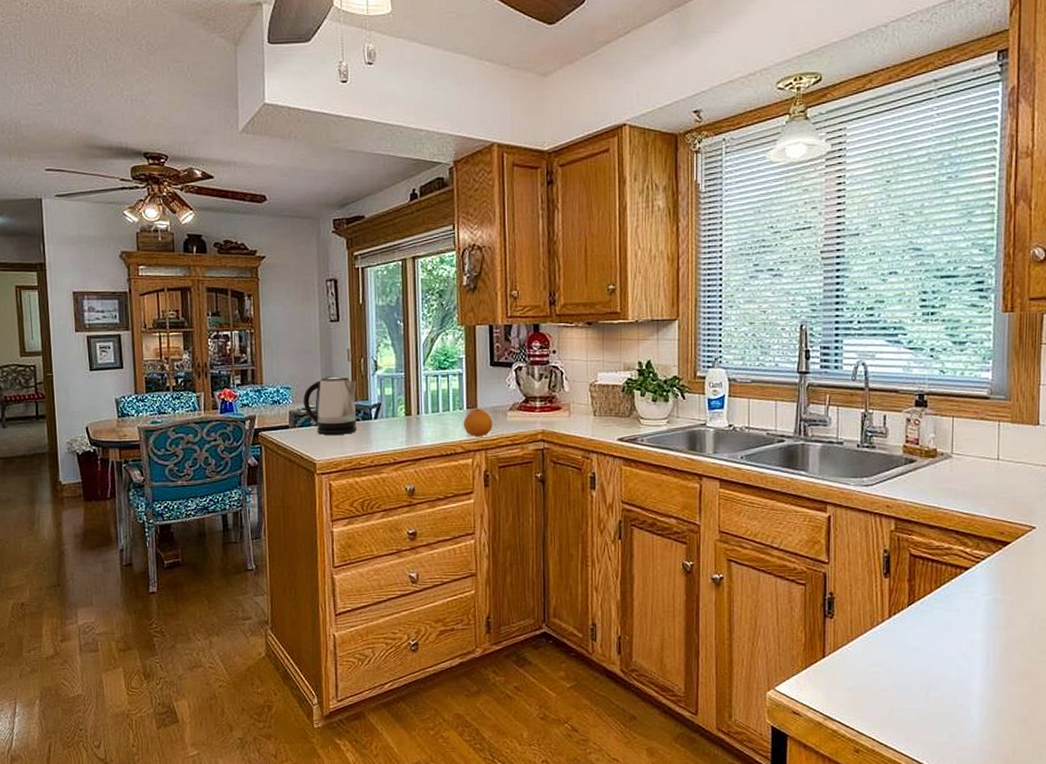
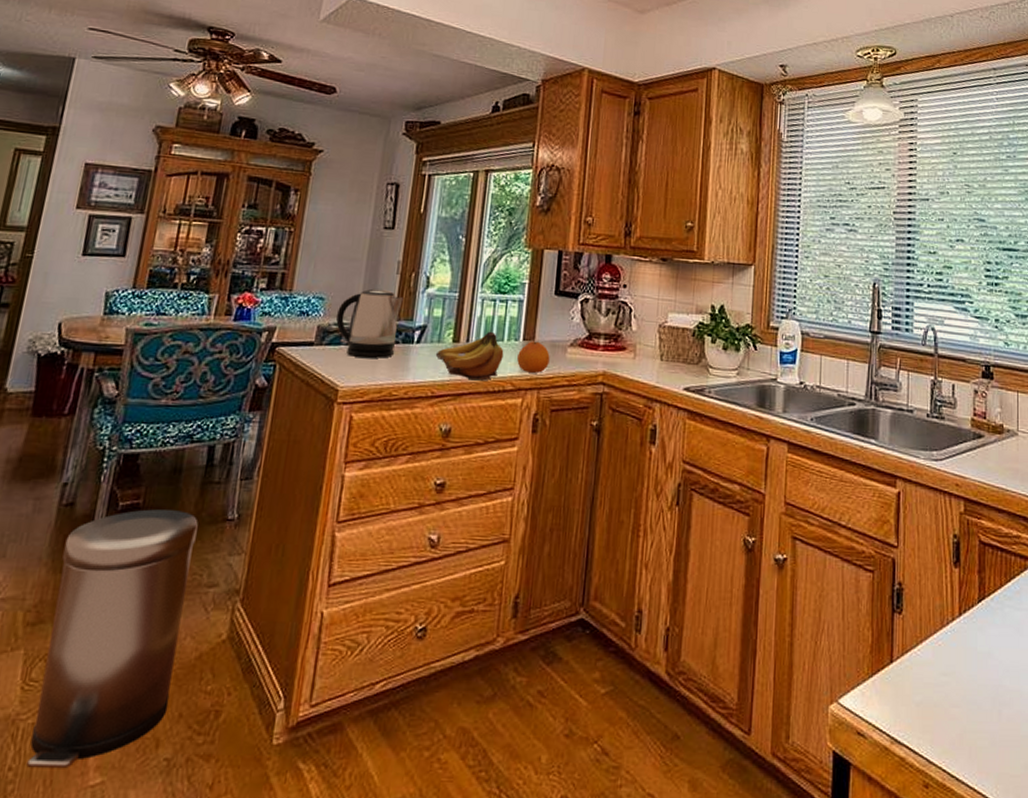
pedal bin: none [132,565,233,746] -> present [26,509,198,769]
fruit: none [392,403,451,447] -> present [435,331,504,381]

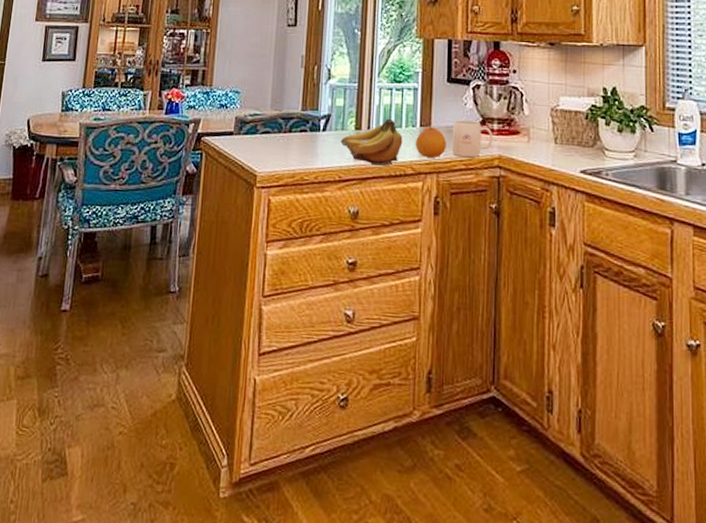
pedal bin: present [26,509,198,769] -> none [24,281,147,505]
kettle: present [336,288,403,358] -> none [250,81,308,146]
mug: none [555,334,599,374] -> present [452,120,493,158]

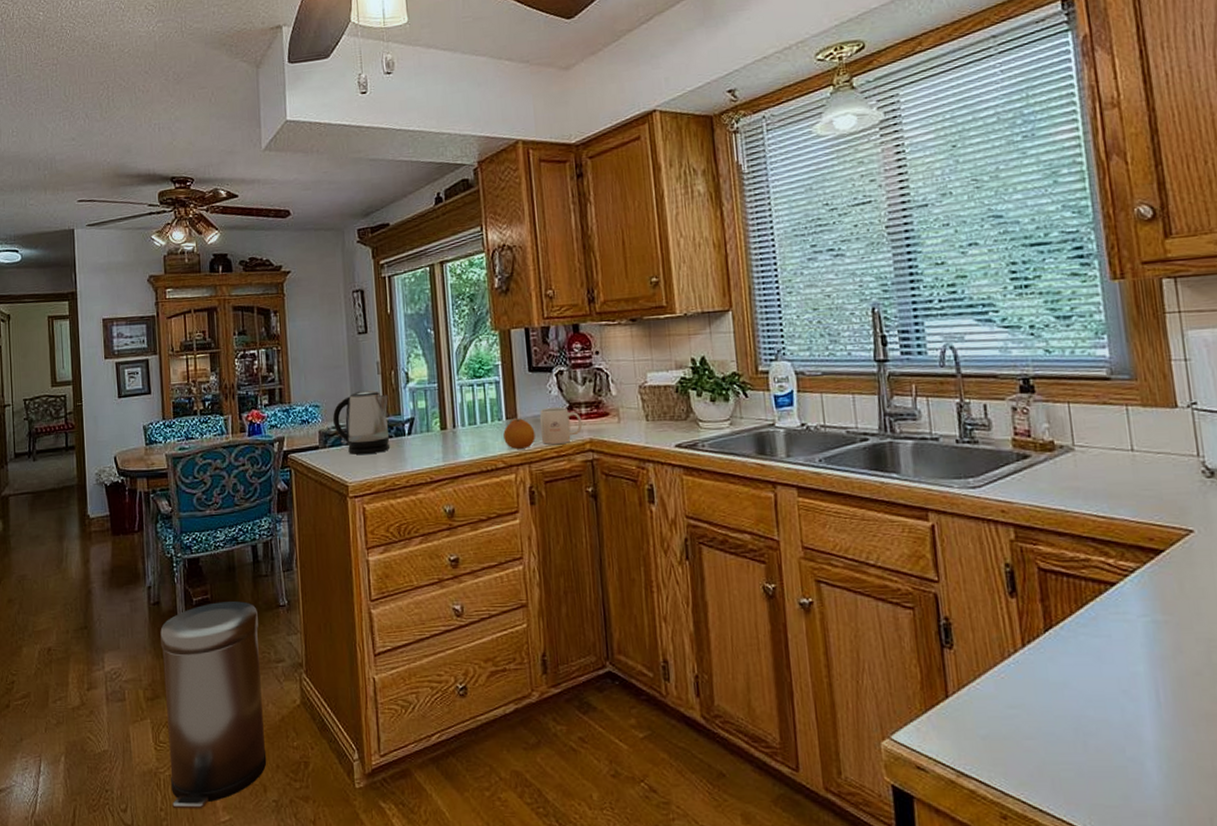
pedal bin: none [24,281,147,505] -> present [160,601,267,809]
kettle: none [250,81,308,146] -> present [332,390,391,455]
fruit: present [340,118,403,166] -> none [427,415,490,463]

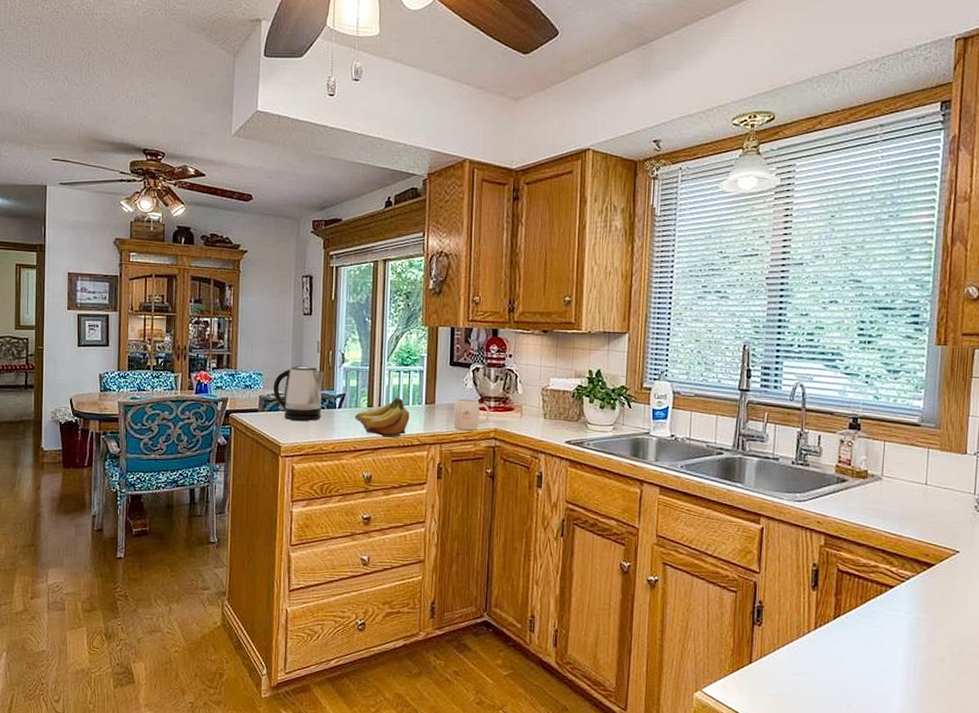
pedal bin: present [160,601,267,809] -> none [100,534,190,705]
fruit: none [427,415,490,463] -> present [354,397,410,438]
fruit: present [503,418,536,449] -> none [421,404,449,431]

